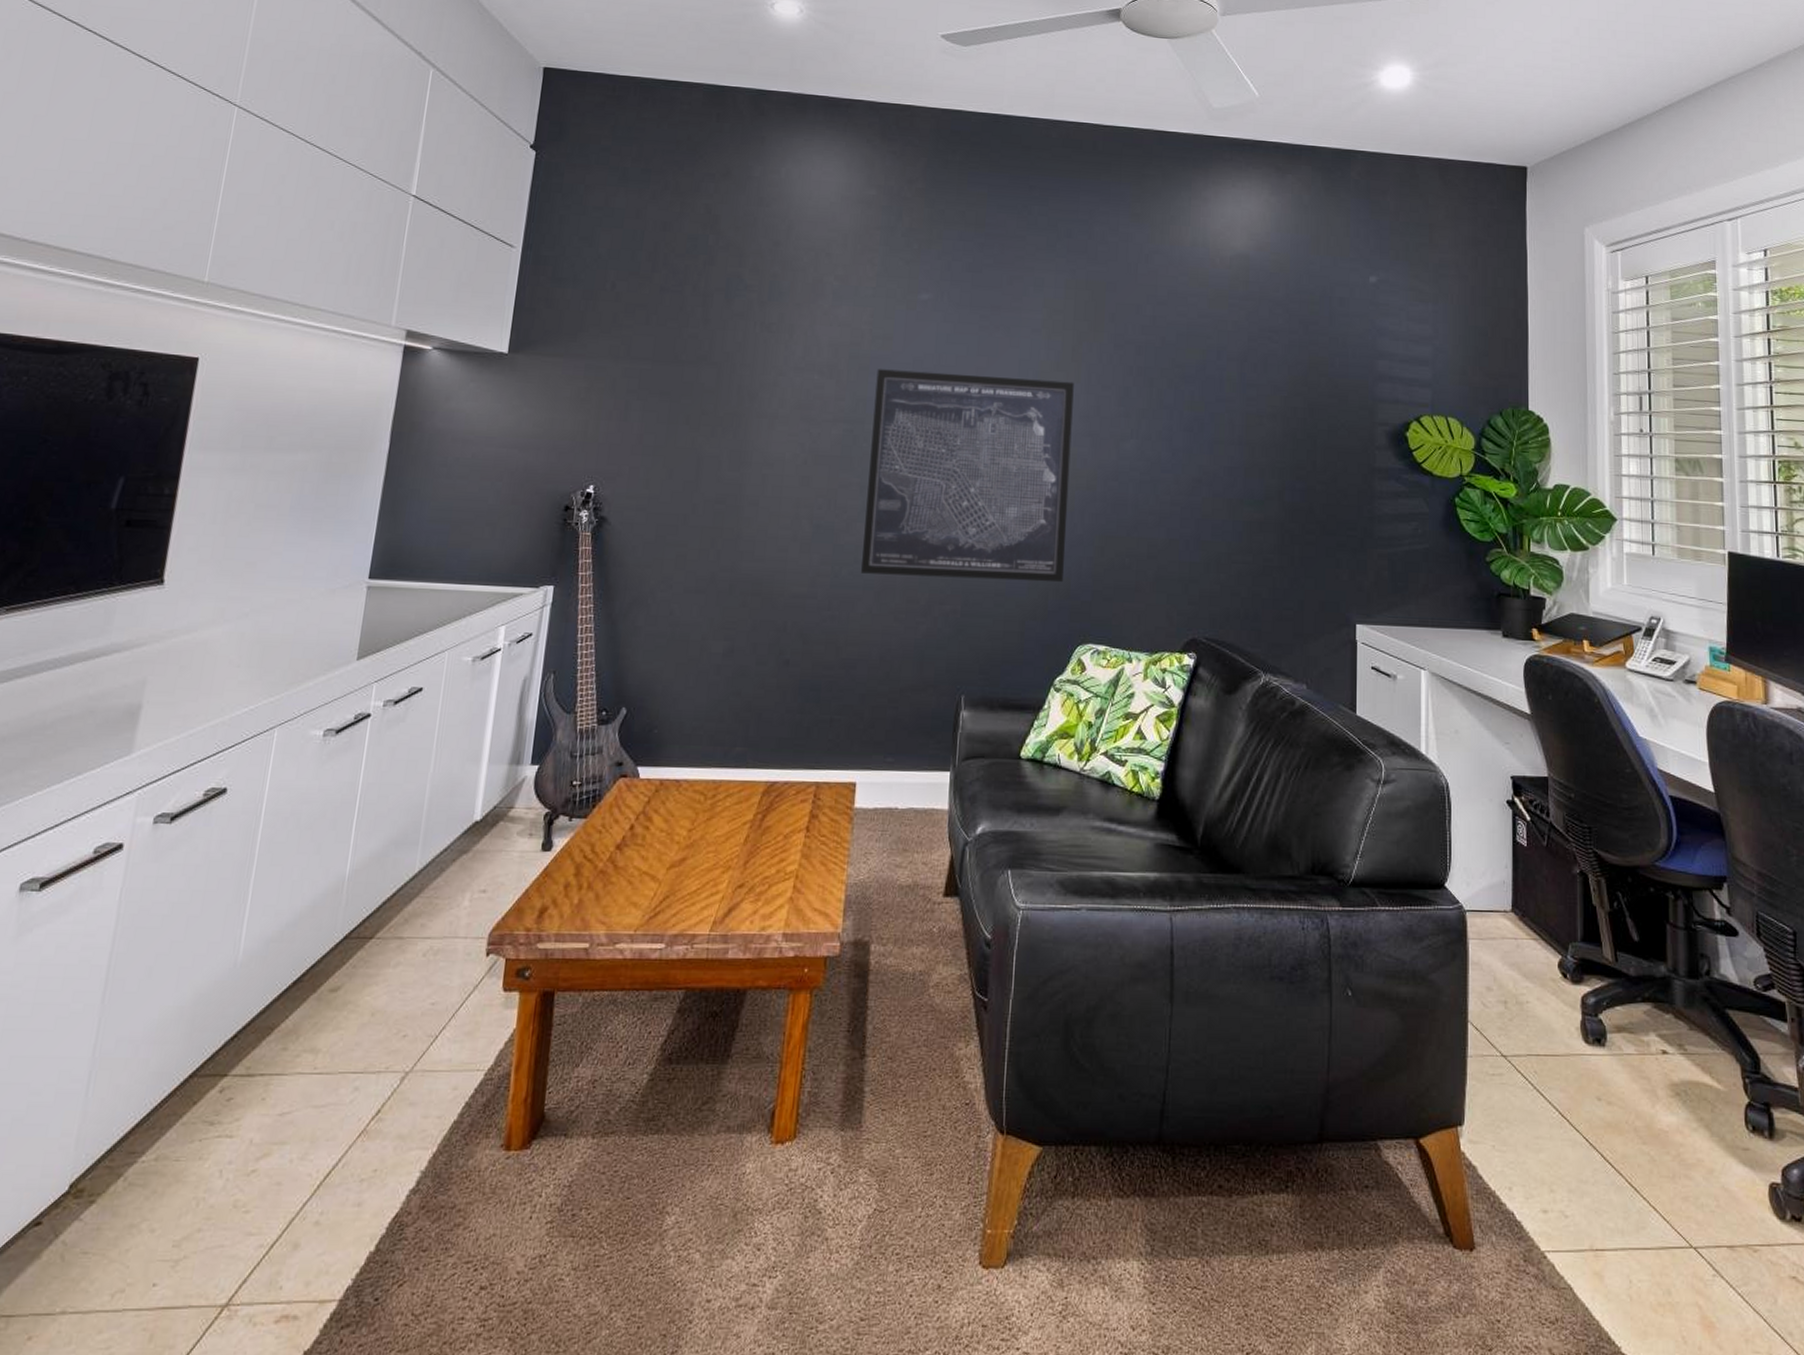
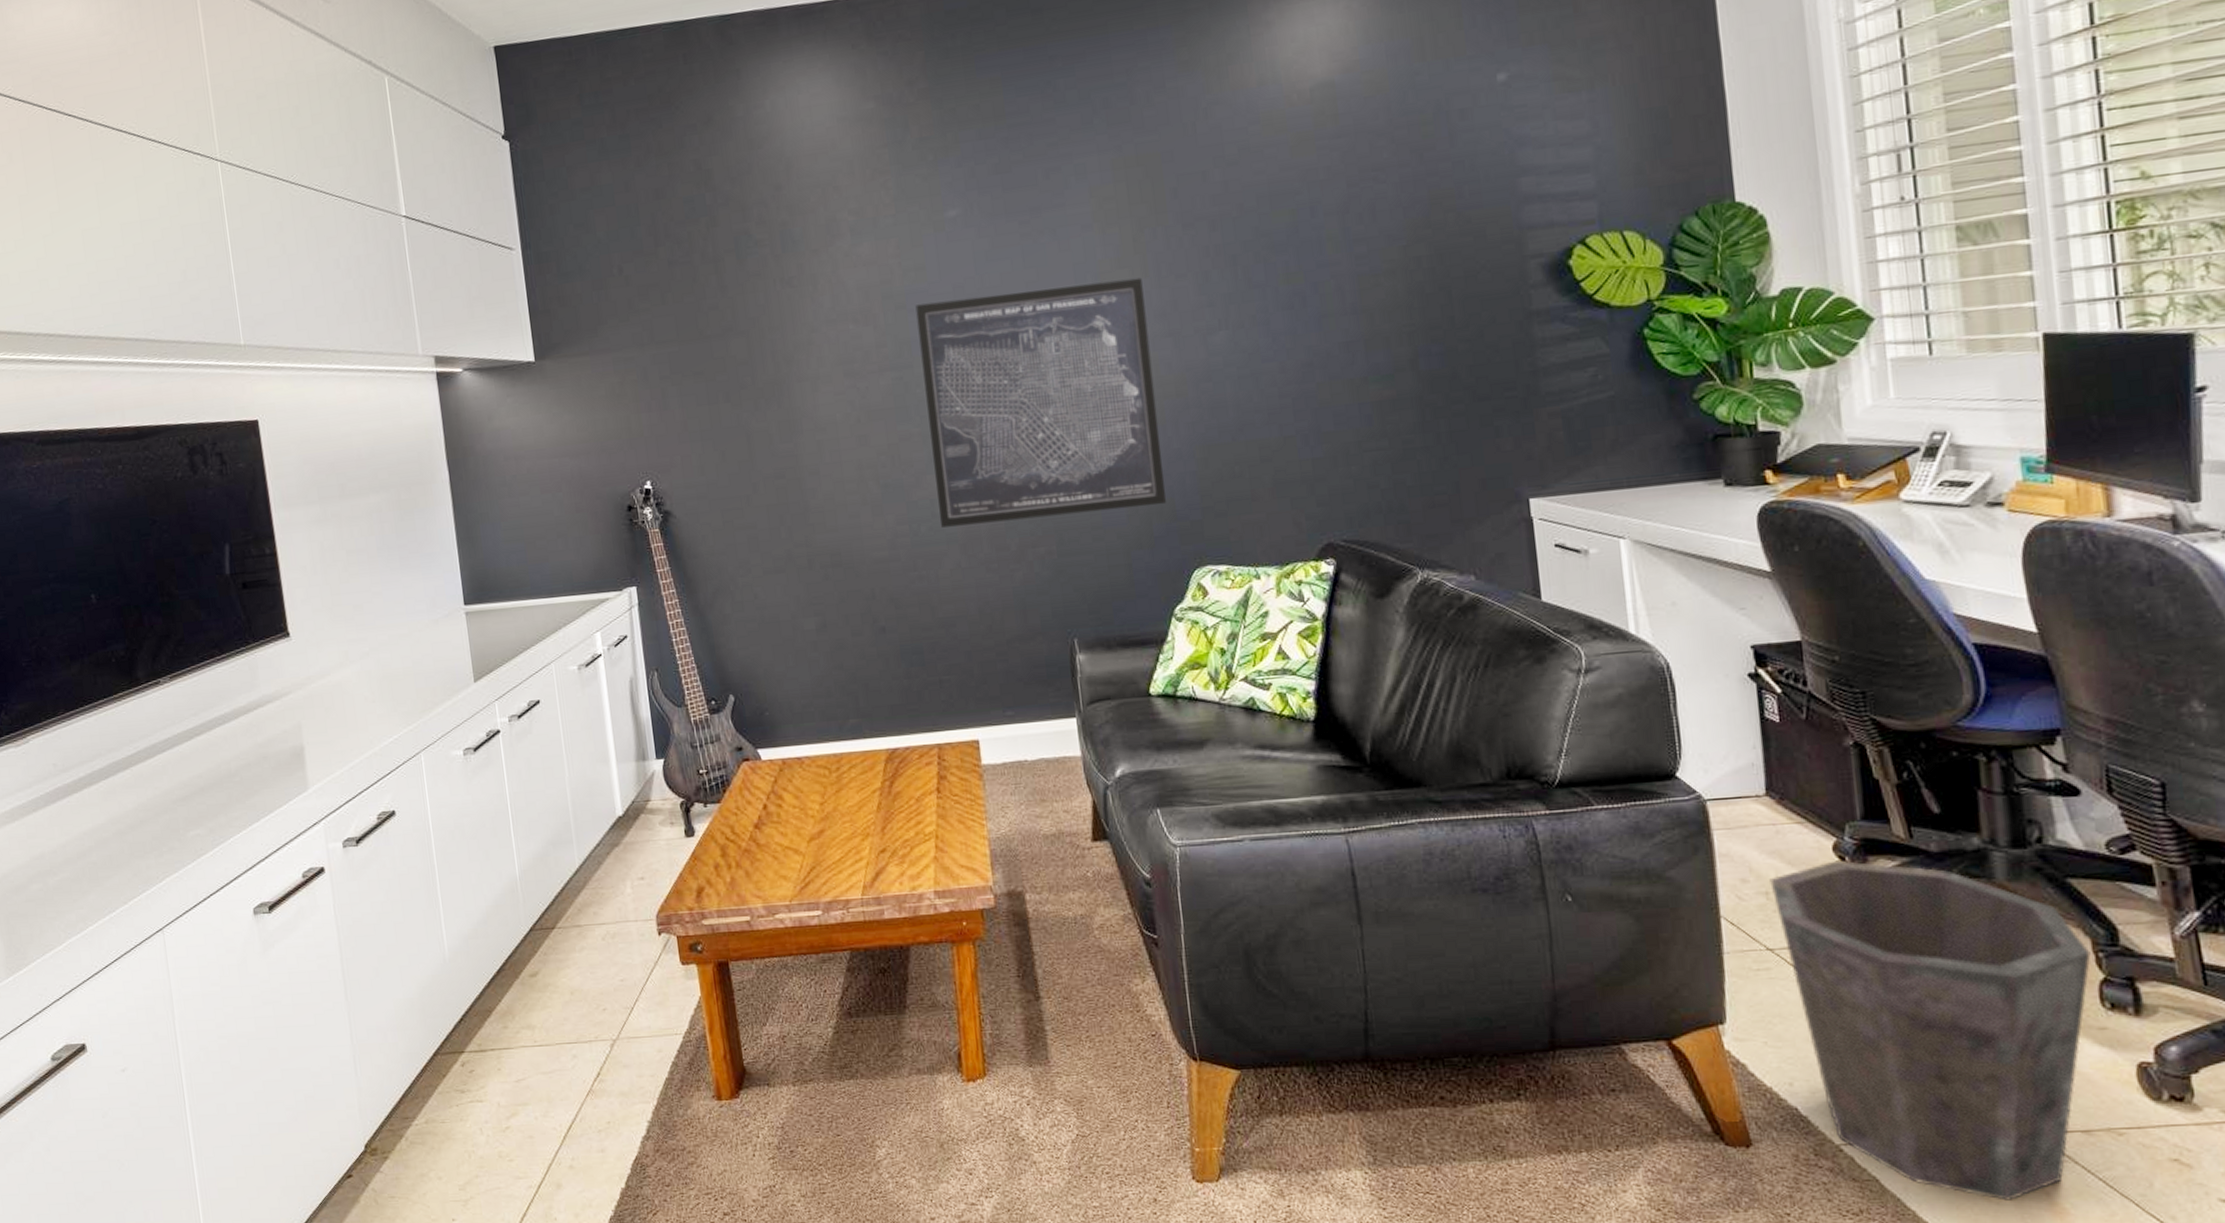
waste bin: none [1509,976,1740,1313] -> present [1769,860,2091,1201]

